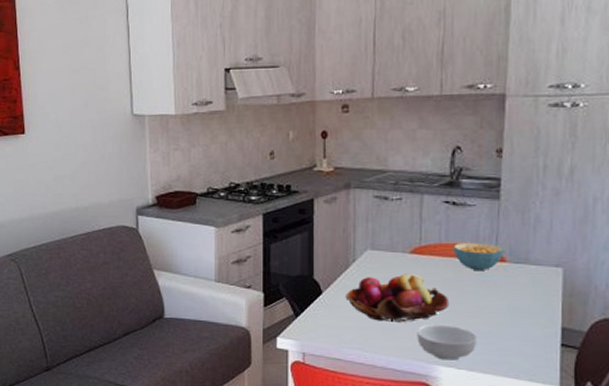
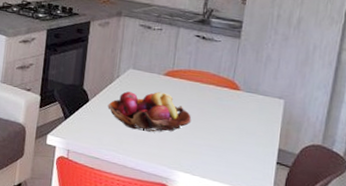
cereal bowl: present [417,325,476,361] -> none [162,136,210,168]
cereal bowl: present [453,242,504,270] -> none [199,71,240,96]

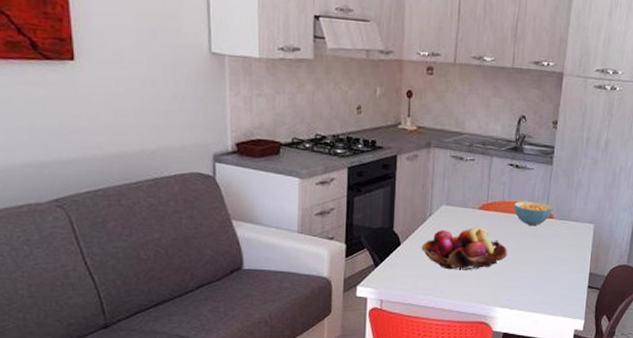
cereal bowl: none [199,71,240,96] -> present [513,201,553,225]

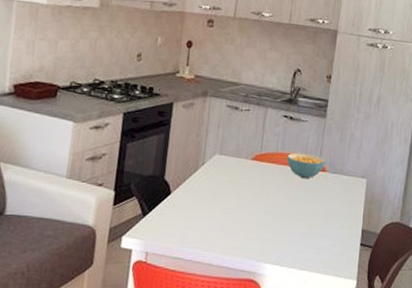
fruit basket: present [421,226,508,270] -> none [191,177,280,223]

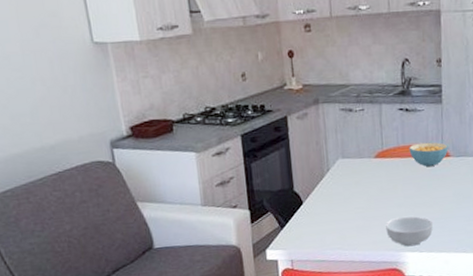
cereal bowl: none [250,226,298,259] -> present [386,216,433,247]

